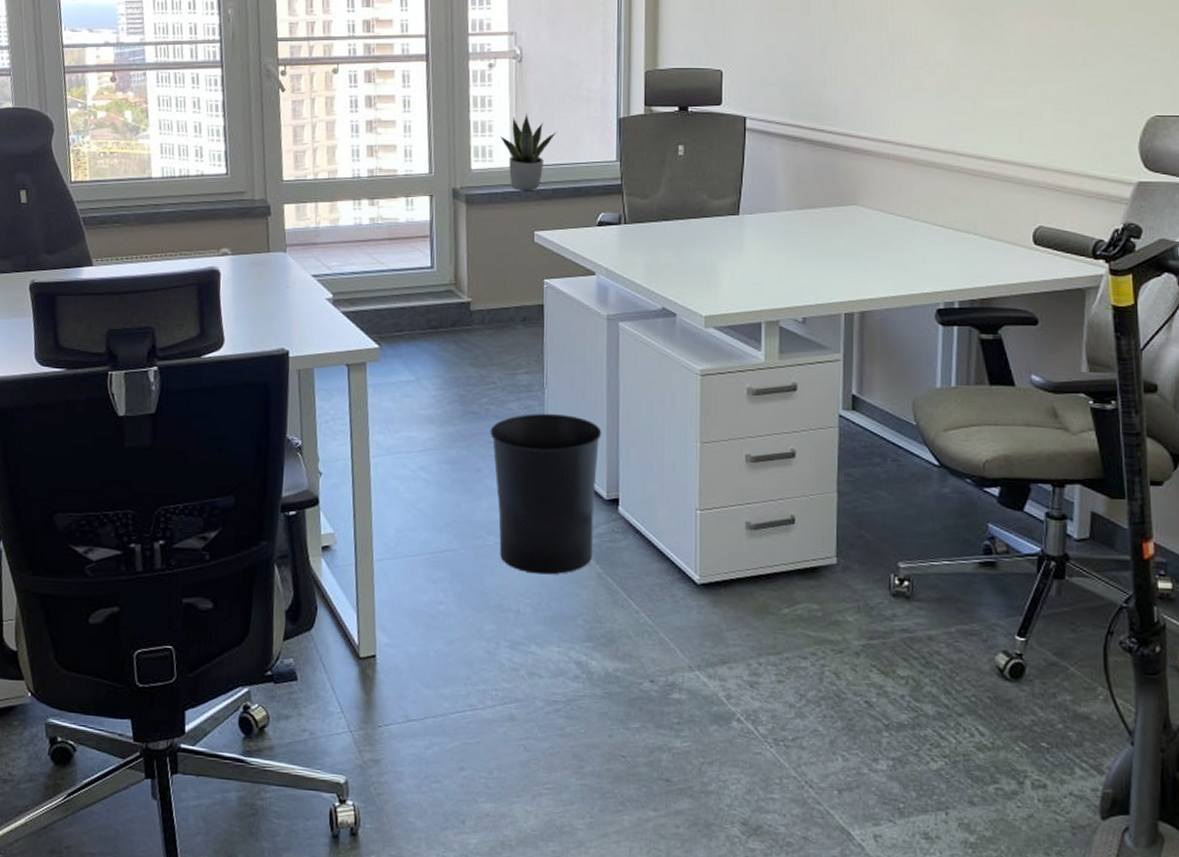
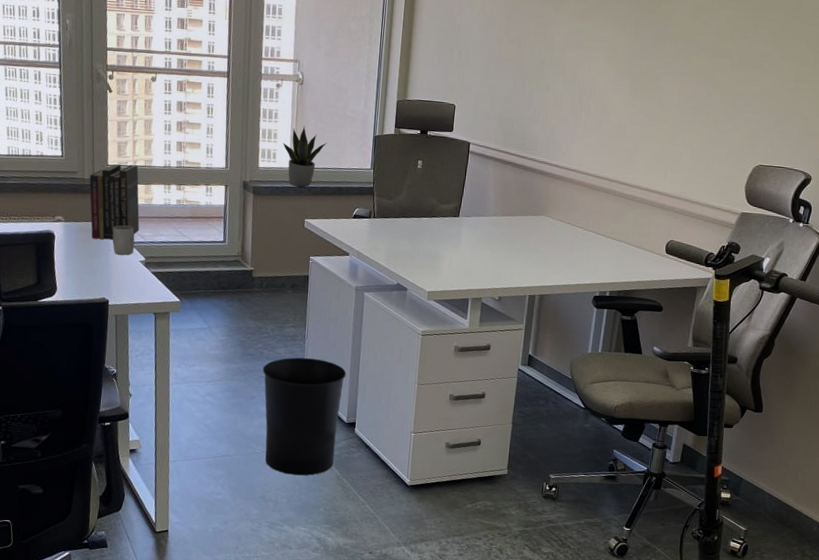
books: none [260,178,324,274] -> present [89,164,140,240]
mug: none [291,255,319,292] -> present [112,225,135,255]

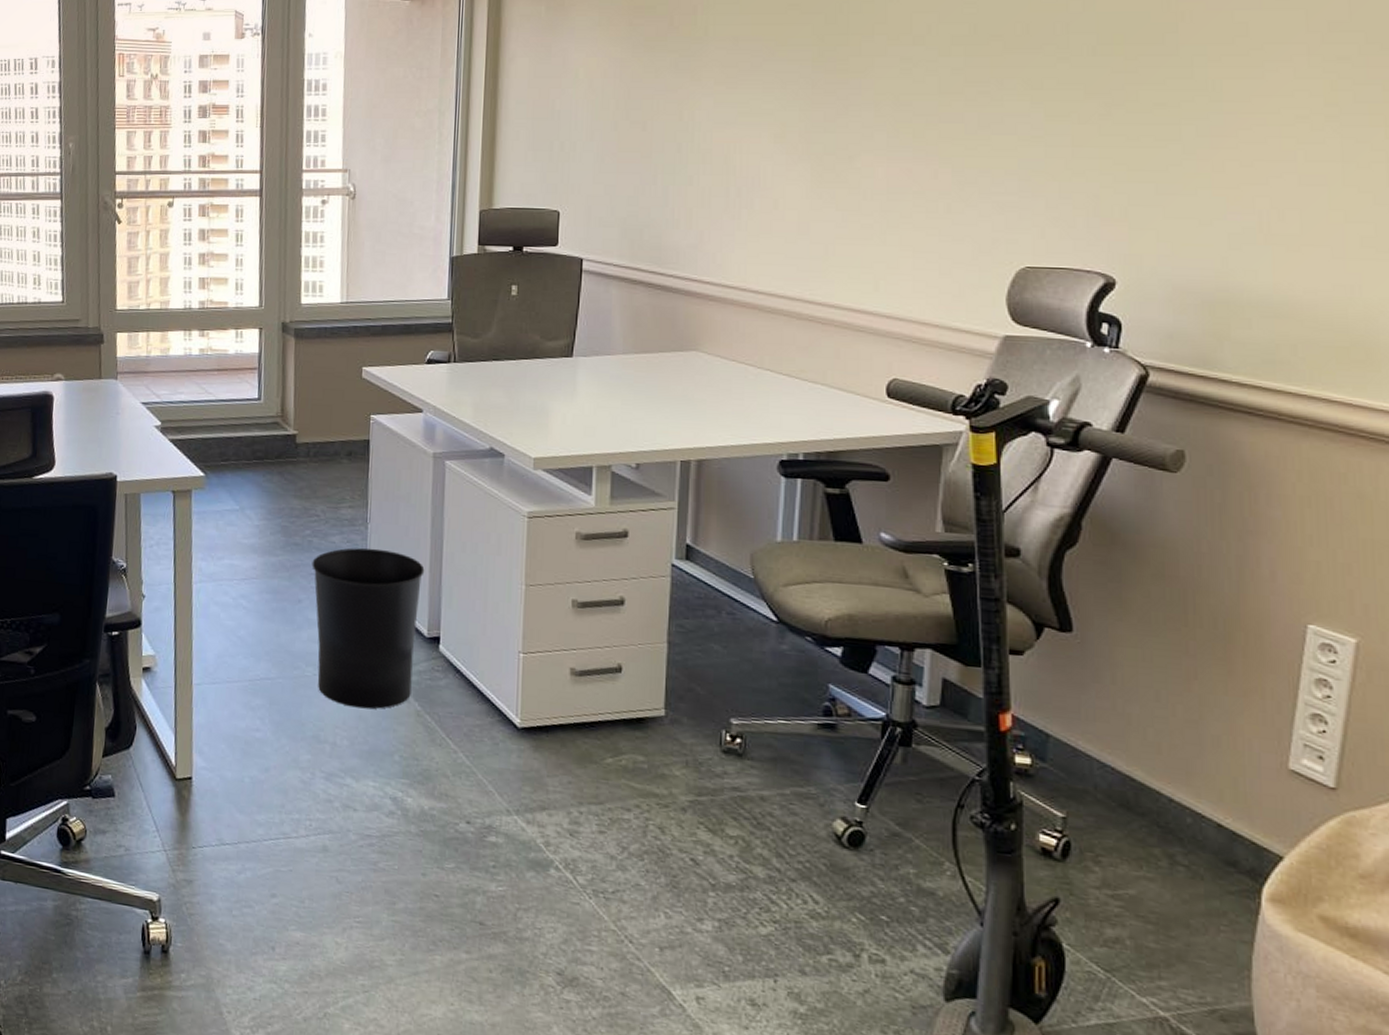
books: present [89,164,140,240] -> none [94,308,154,401]
mug: present [112,225,135,255] -> none [121,382,149,419]
potted plant: present [283,126,327,187] -> none [331,249,389,326]

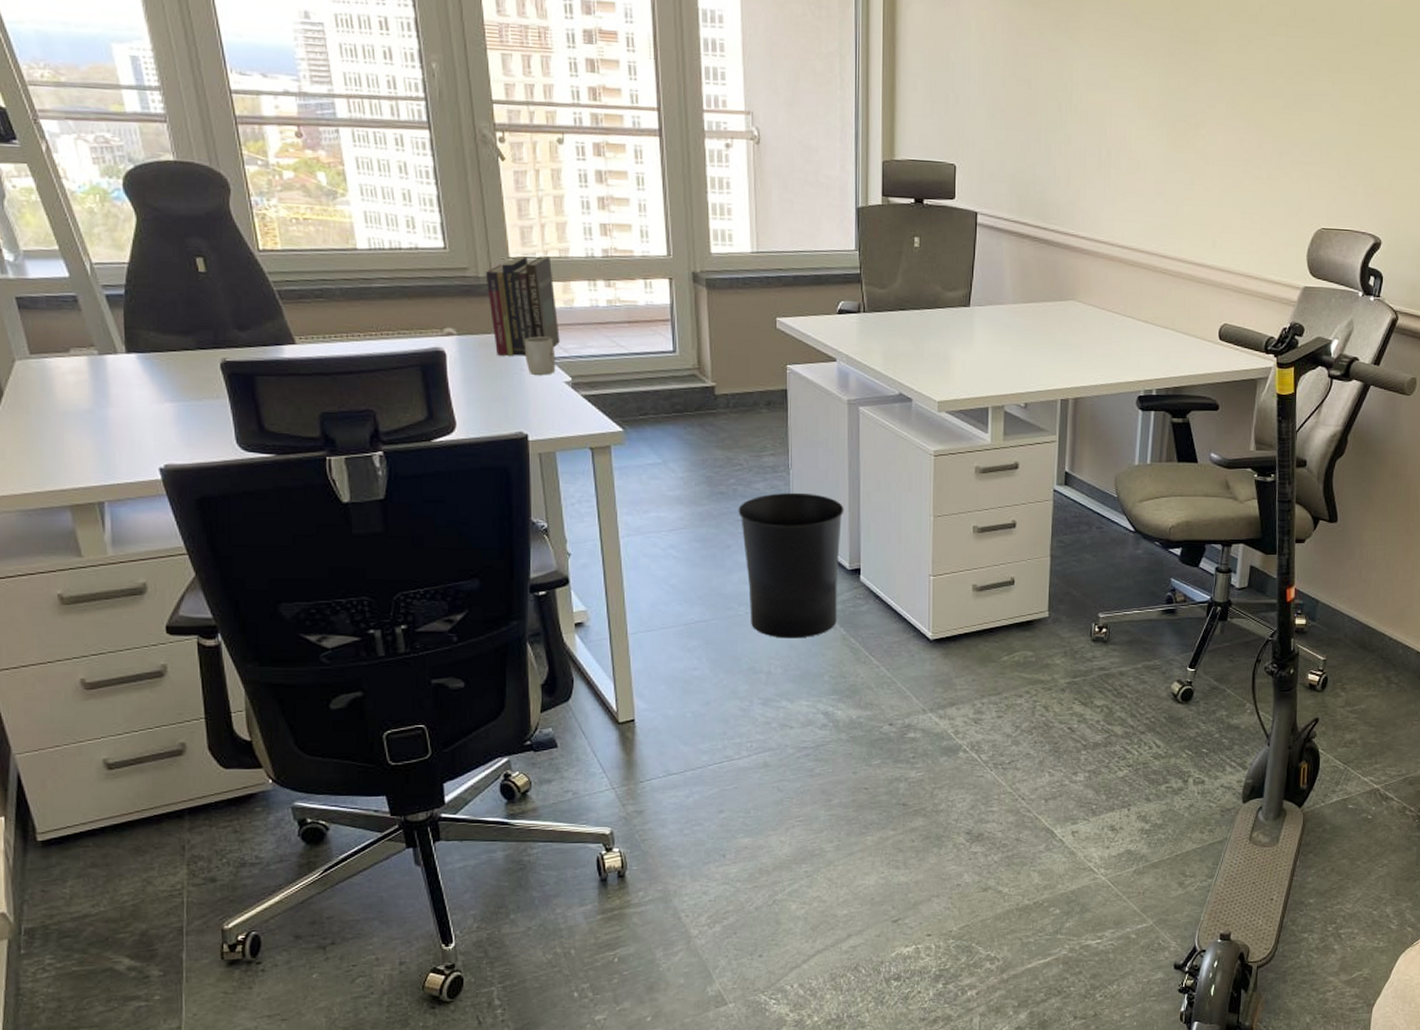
books: none [94,308,154,401] -> present [485,256,560,356]
mug: none [121,382,149,419] -> present [524,336,556,375]

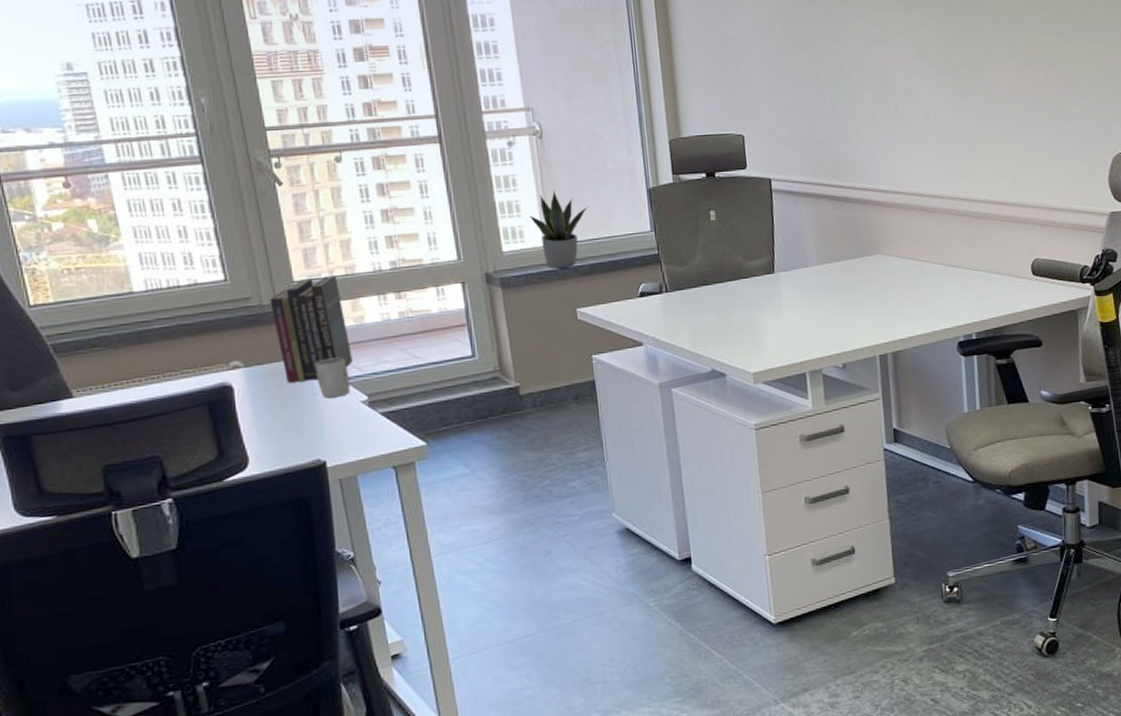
waste bin: present [738,492,844,639] -> none [555,485,672,643]
potted plant: none [740,197,797,276] -> present [530,190,588,269]

